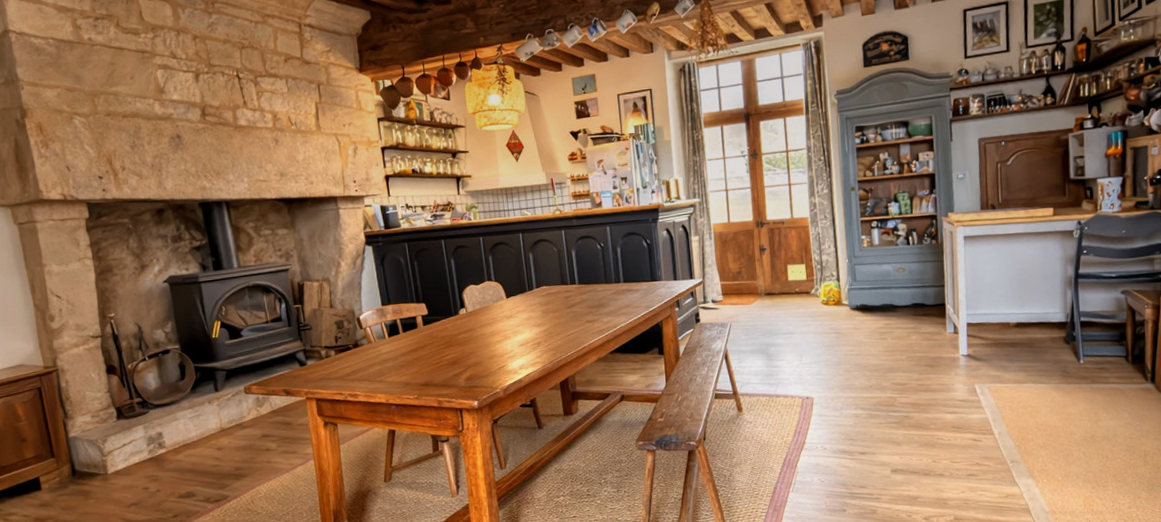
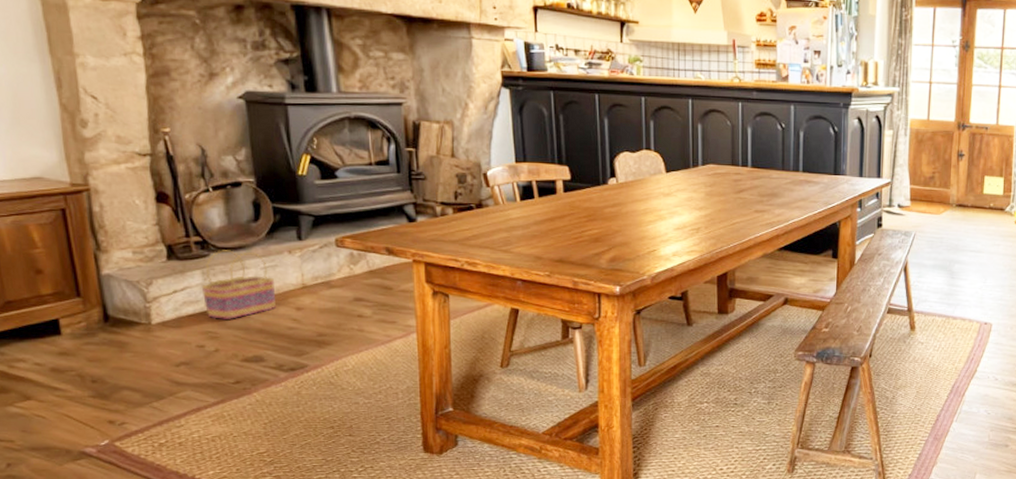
basket: none [143,406,201,465] -> present [201,250,276,319]

